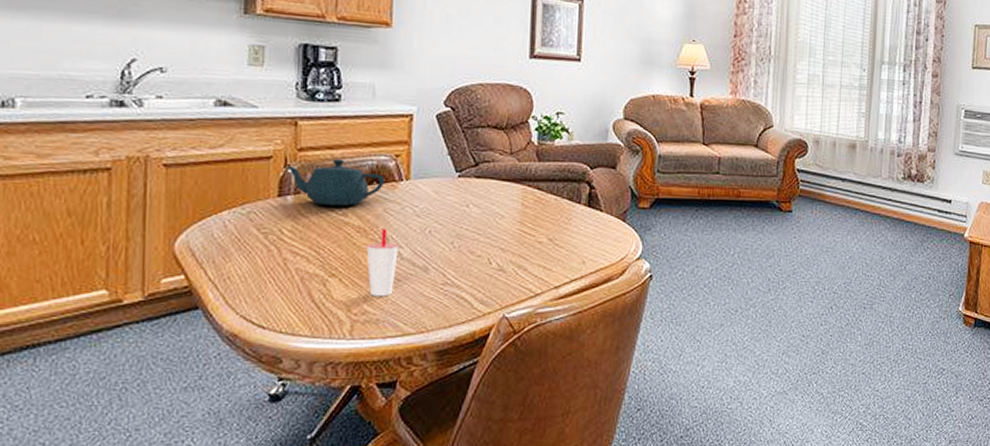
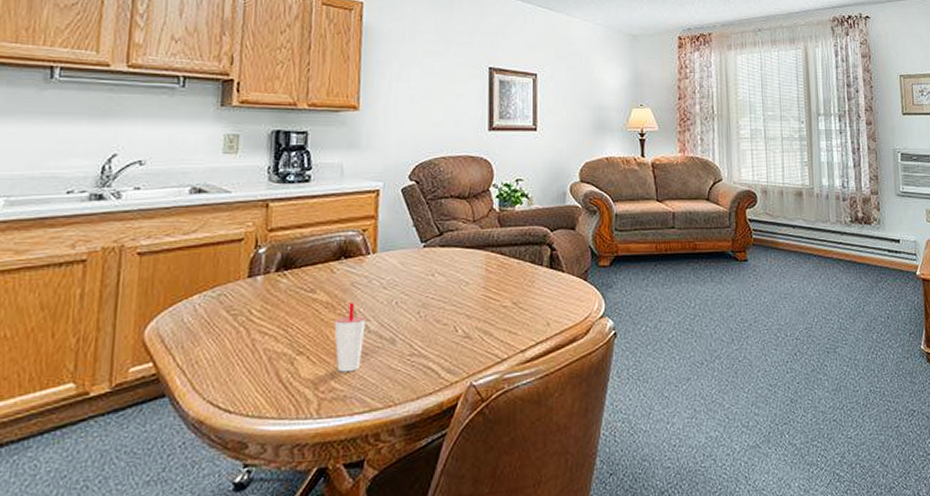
teapot: present [285,159,385,207] -> none [256,237,353,284]

